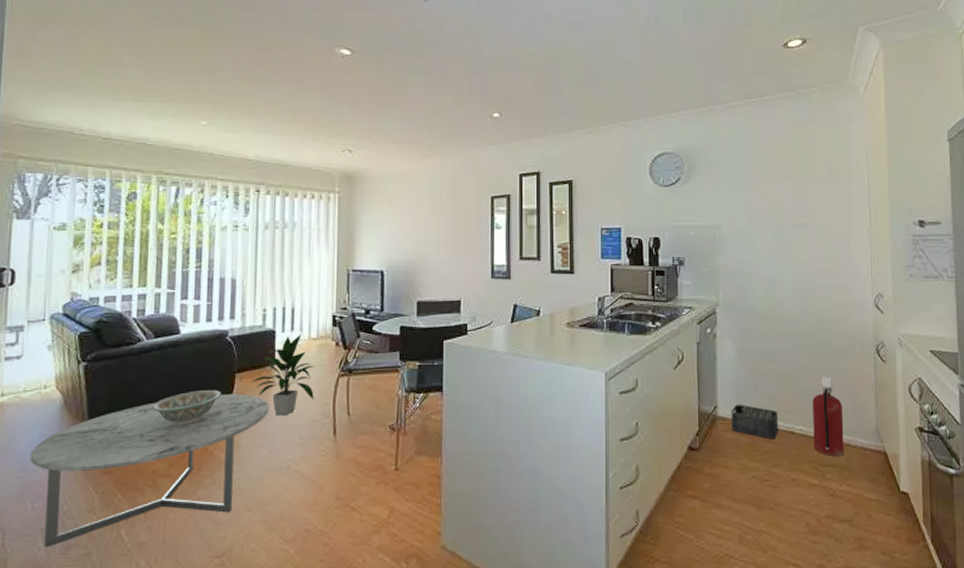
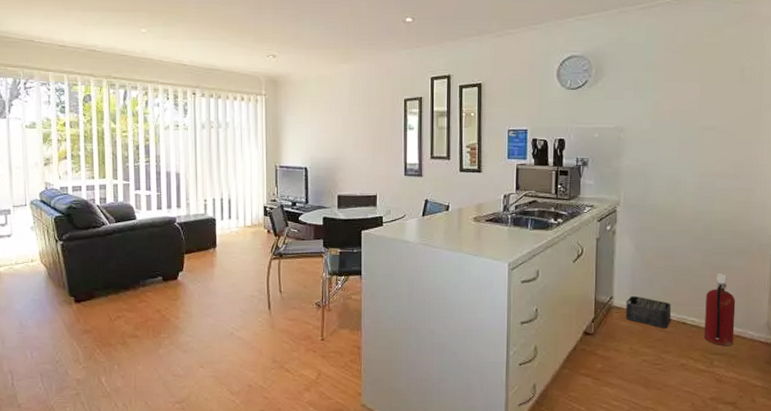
coffee table: present [30,394,269,548] -> none [26,271,214,388]
decorative bowl: present [152,390,222,425] -> none [118,268,174,296]
indoor plant: present [251,334,315,416] -> none [197,222,250,292]

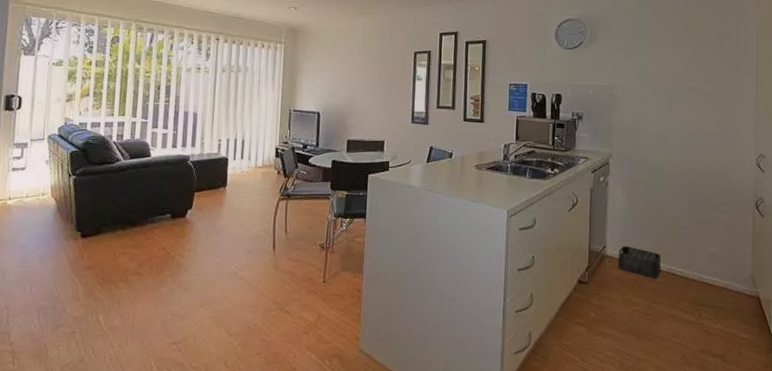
fire extinguisher: present [704,273,736,347] -> none [692,226,722,299]

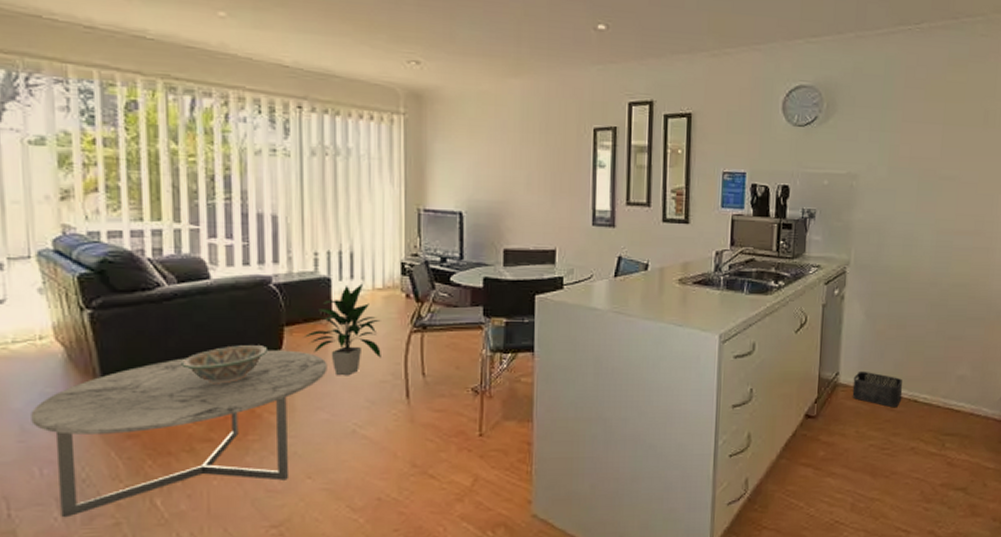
coffee table: none [30,209,221,325] -> present [31,350,327,518]
decorative bowl: none [126,205,183,233] -> present [181,345,269,384]
indoor plant: none [206,162,259,231] -> present [303,283,381,376]

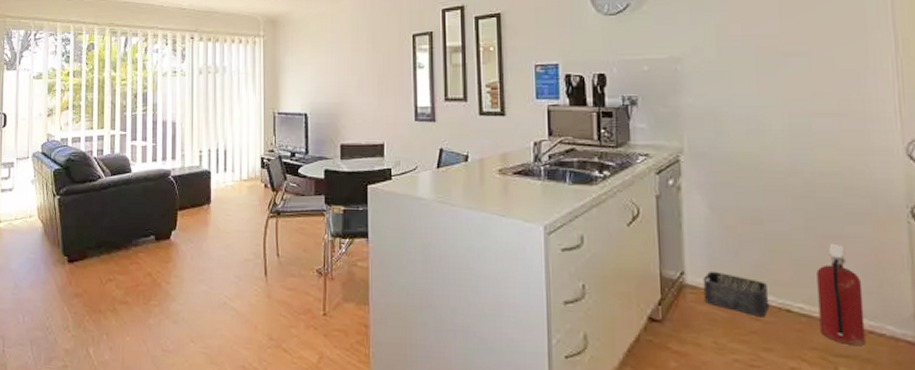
coffee table: present [31,350,327,518] -> none [21,230,207,357]
decorative bowl: present [181,345,269,384] -> none [111,225,167,257]
indoor plant: present [303,283,381,376] -> none [191,175,246,254]
fire extinguisher: none [936,343,971,426] -> present [817,243,866,346]

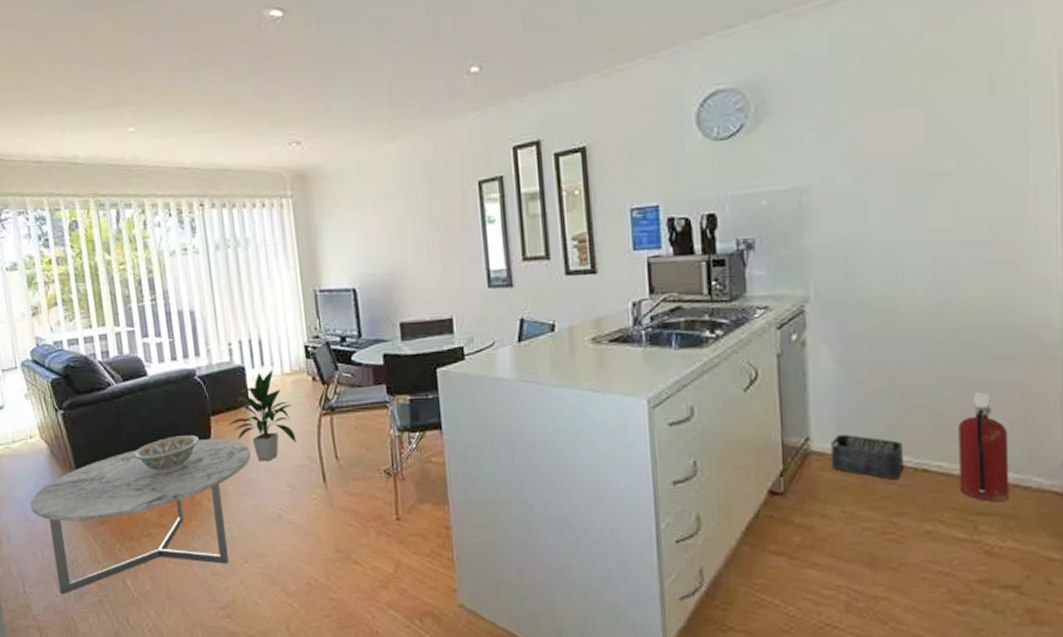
coffee table: none [21,230,207,357] -> present [30,439,251,595]
decorative bowl: none [111,225,167,257] -> present [133,435,200,474]
indoor plant: none [191,175,246,254] -> present [227,369,296,462]

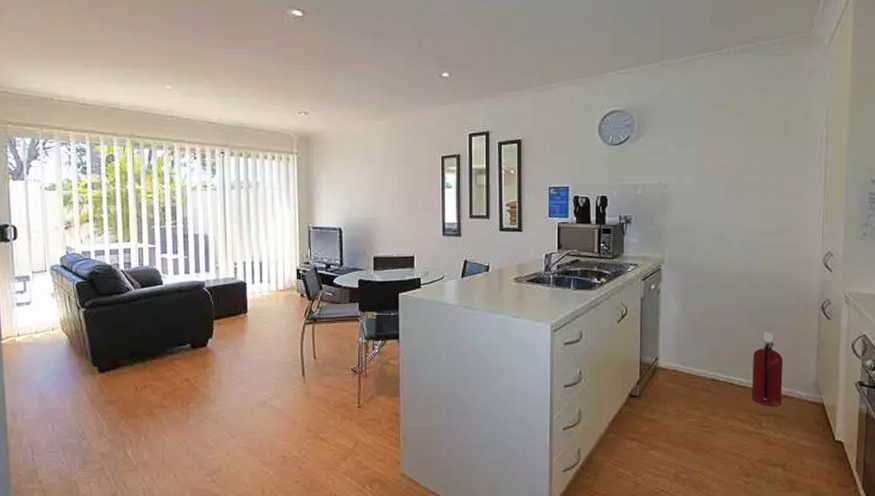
coffee table: present [30,439,251,595] -> none [47,338,245,462]
decorative bowl: present [133,435,200,474] -> none [144,334,203,364]
indoor plant: present [227,369,296,462] -> none [227,286,283,358]
storage bin: present [830,433,905,479] -> none [671,356,719,389]

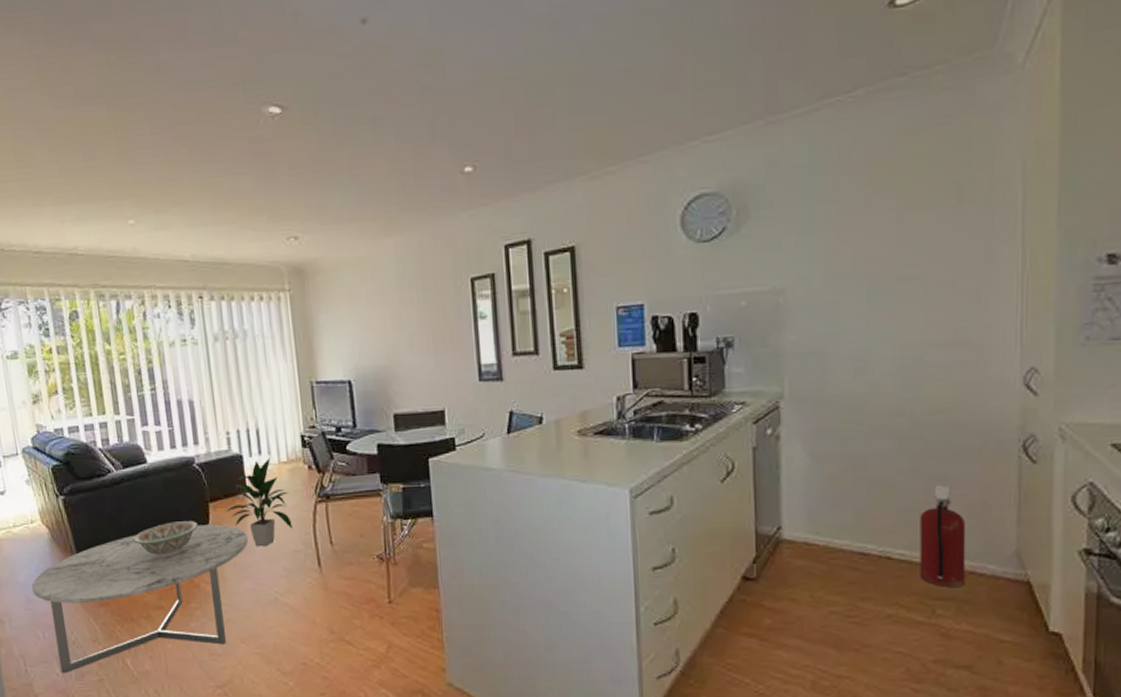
coffee table: none [47,338,245,462] -> present [31,524,248,674]
decorative bowl: none [144,334,203,364] -> present [133,521,199,558]
indoor plant: none [227,286,283,358] -> present [225,458,292,547]

